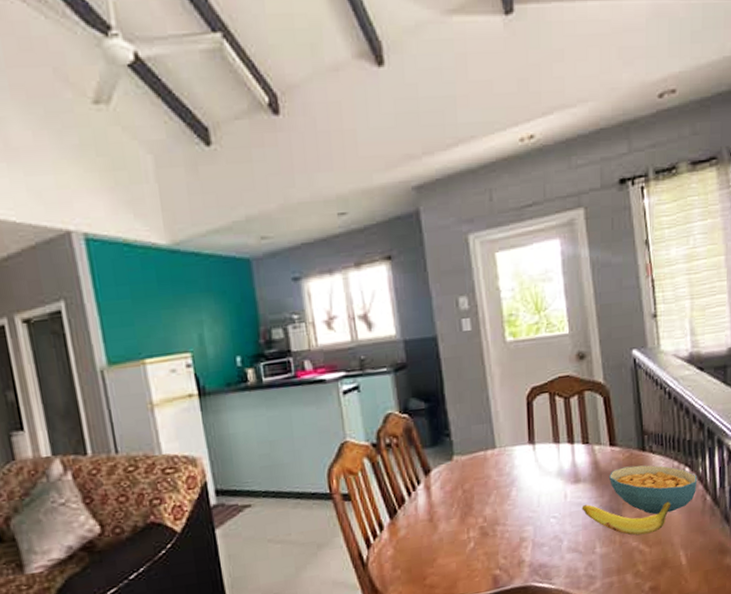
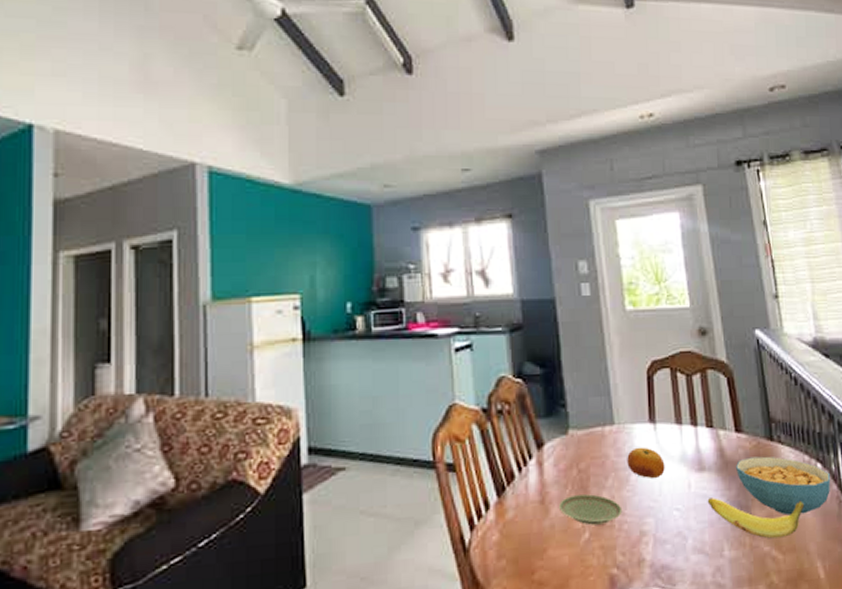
plate: none [446,510,504,537] -> present [559,494,623,526]
fruit: none [508,465,543,493] -> present [627,446,665,478]

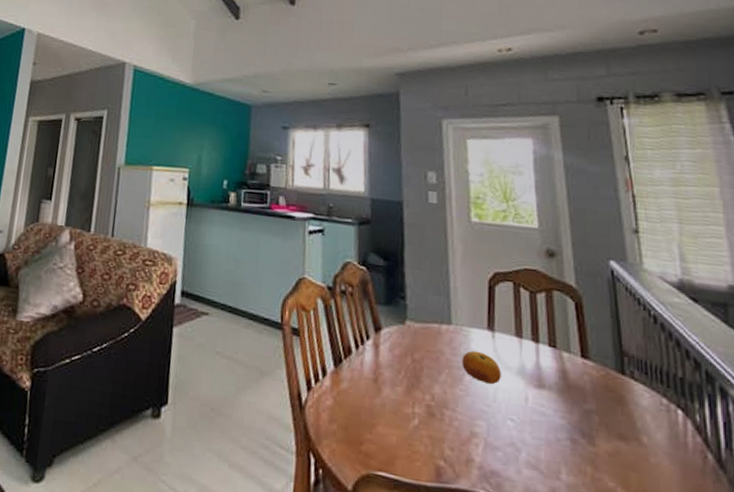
plate: present [559,494,623,526] -> none [391,381,454,416]
banana: present [707,498,805,539] -> none [545,417,660,478]
cereal bowl: present [736,456,830,516] -> none [580,386,693,459]

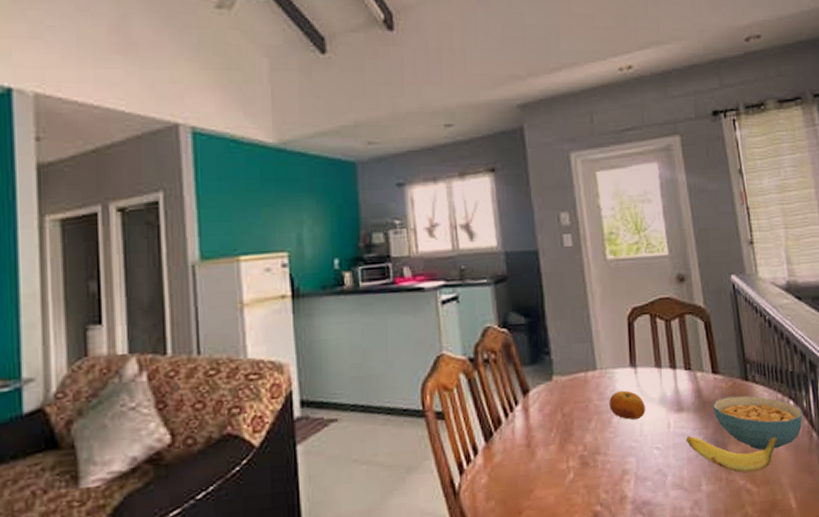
banana: none [545,417,660,478] -> present [685,436,778,473]
cereal bowl: none [580,386,693,459] -> present [713,395,802,451]

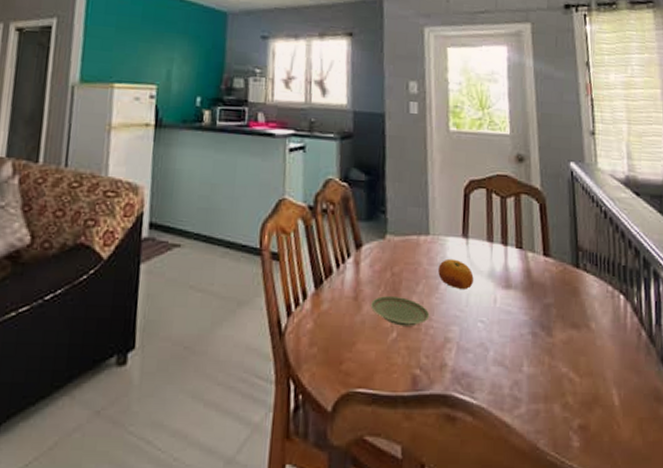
plate: none [545,436,605,466] -> present [371,296,430,326]
banana: present [685,436,778,473] -> none [511,315,605,361]
cereal bowl: present [713,395,802,451] -> none [541,281,631,341]

